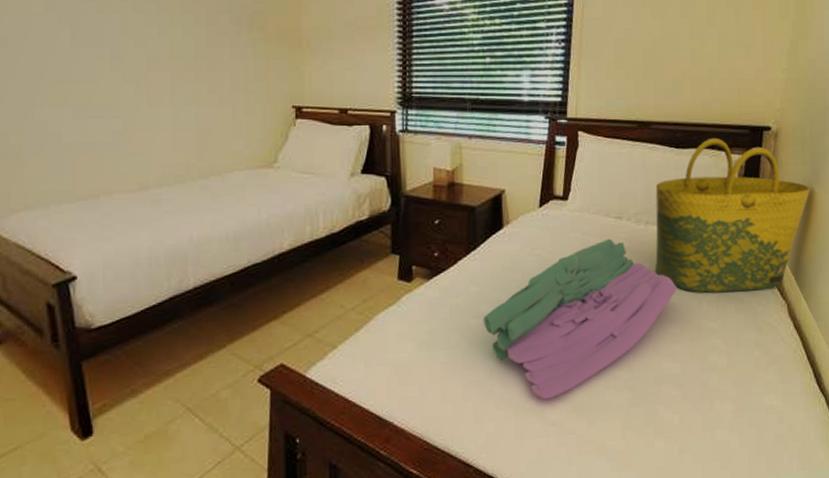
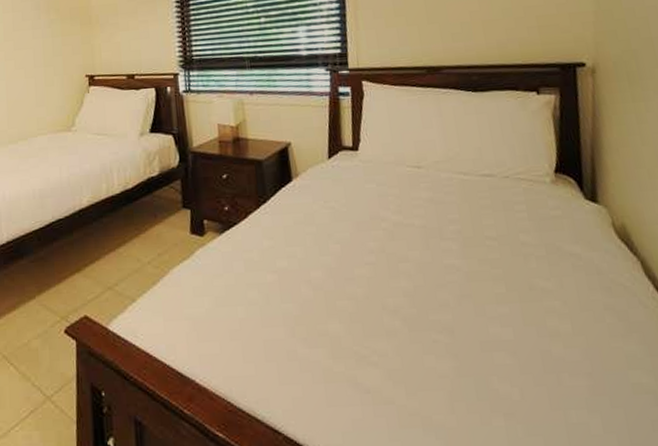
towel: present [482,238,677,400] -> none [279,189,496,363]
tote bag: present [654,137,810,293] -> none [455,78,648,247]

